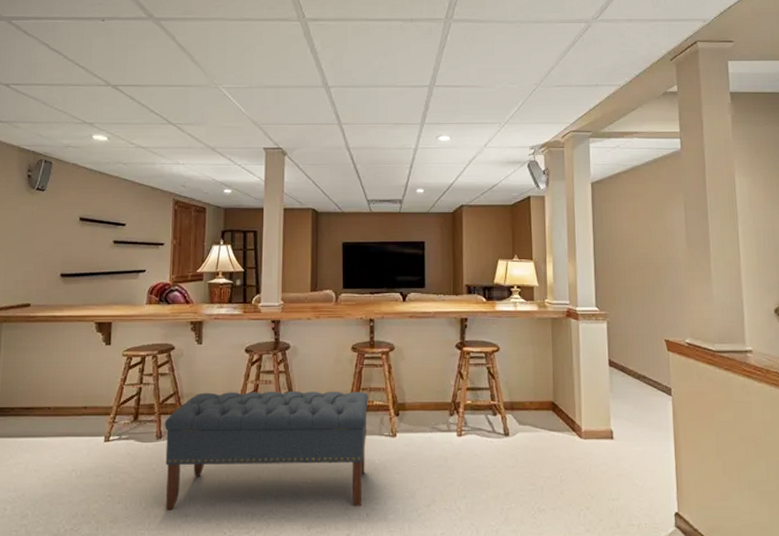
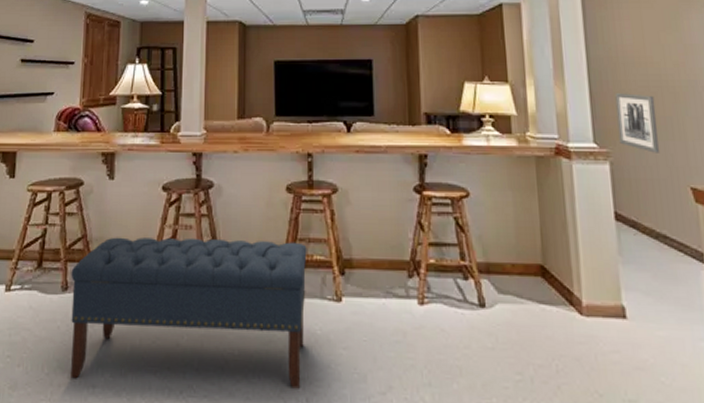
wall art: none [613,268,645,314] -> present [615,93,660,153]

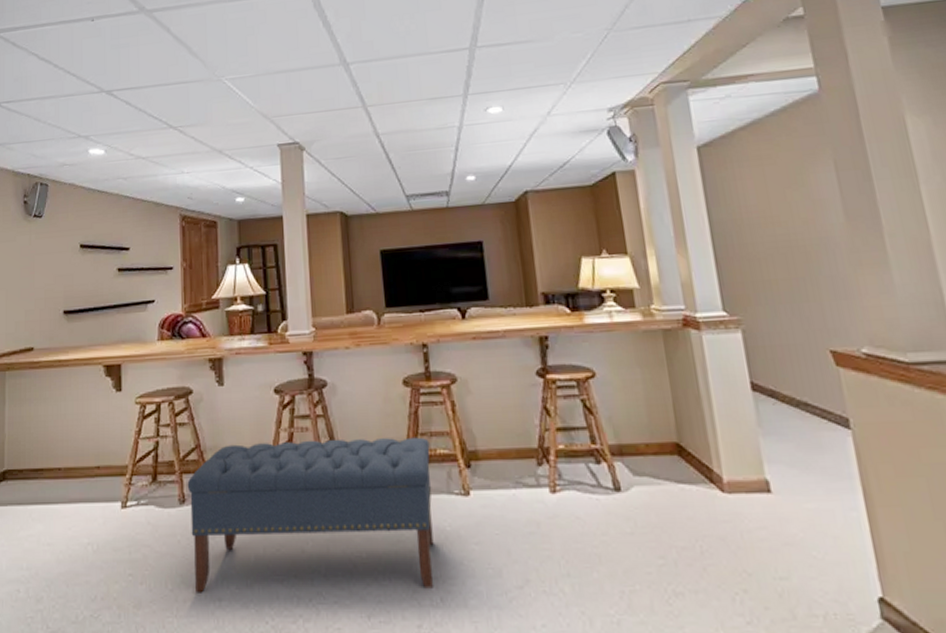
wall art: present [615,93,660,153] -> none [742,256,795,317]

